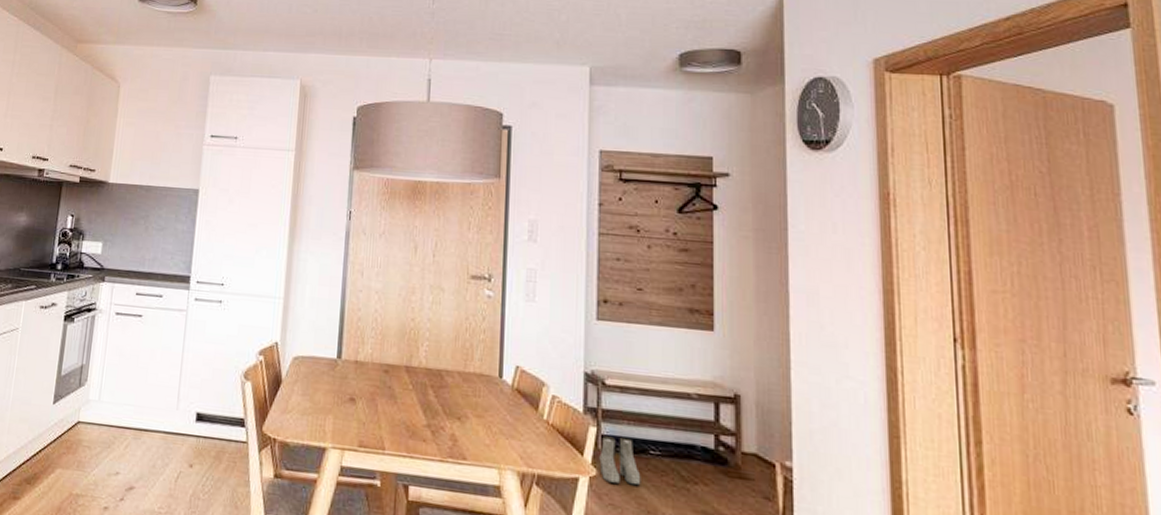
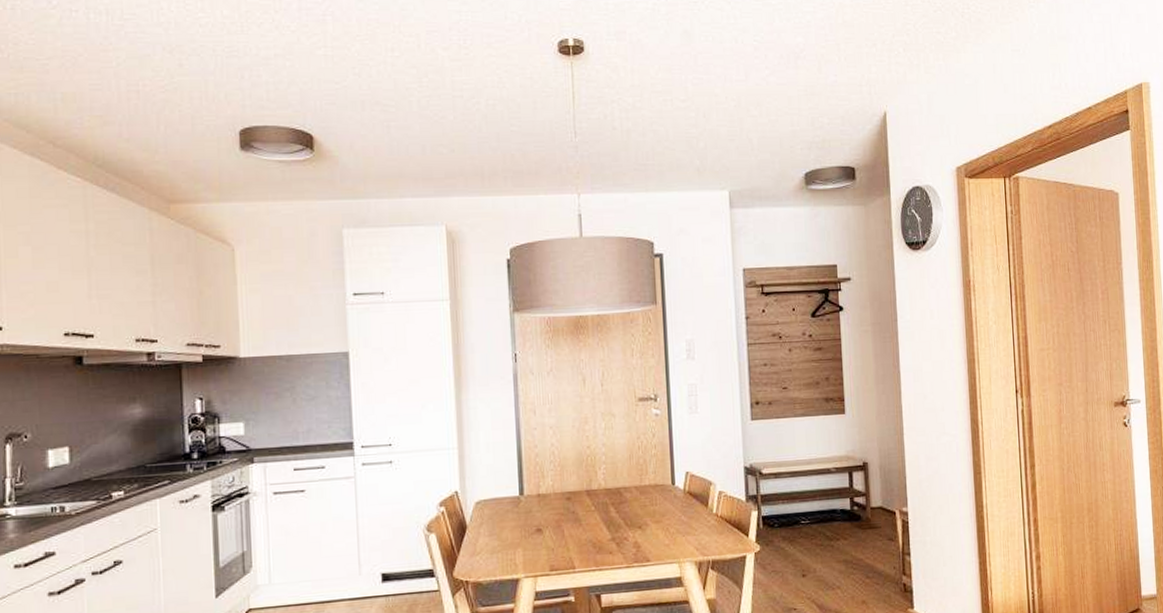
boots: present [599,436,641,486] -> none [761,515,796,555]

